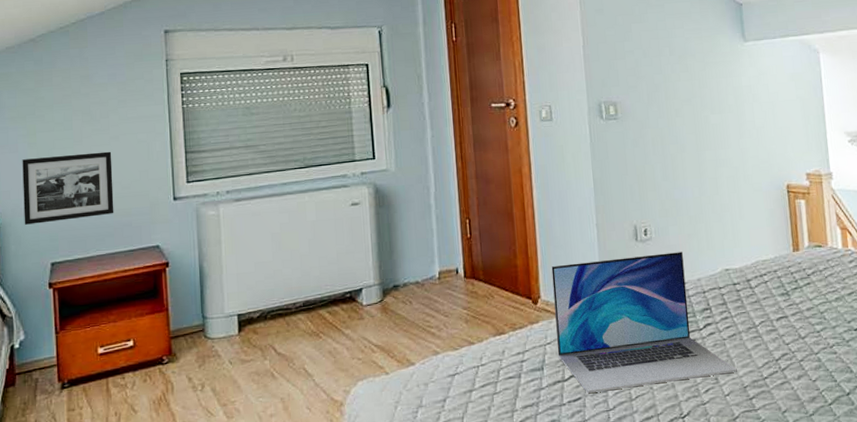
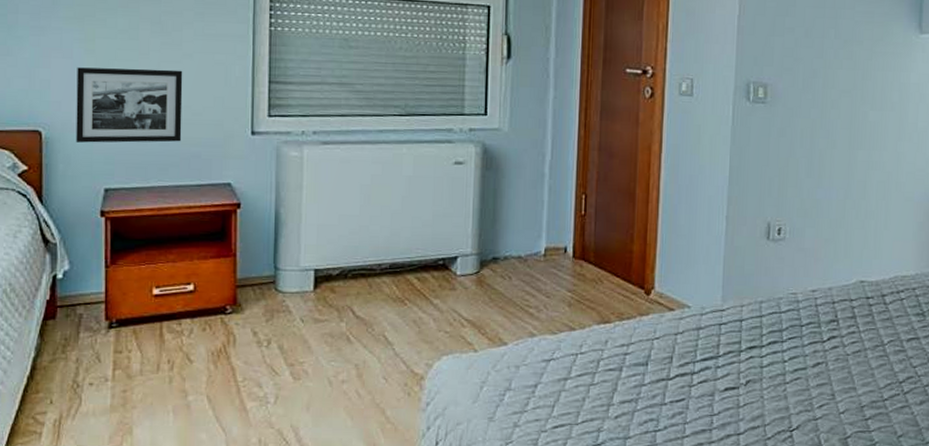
laptop: present [551,252,737,393] -> none [665,255,857,395]

